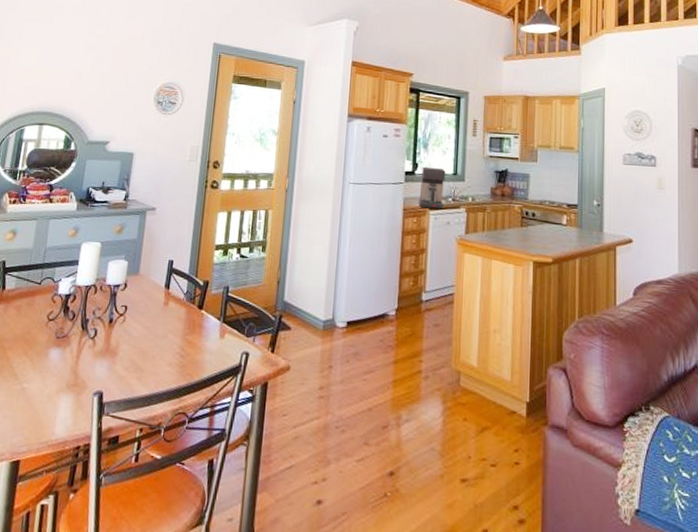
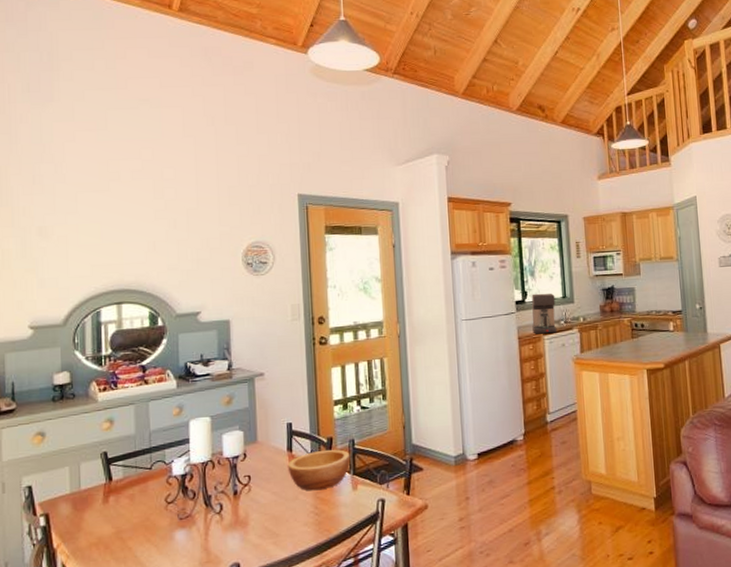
bowl: none [162,292,223,333] -> present [287,449,351,491]

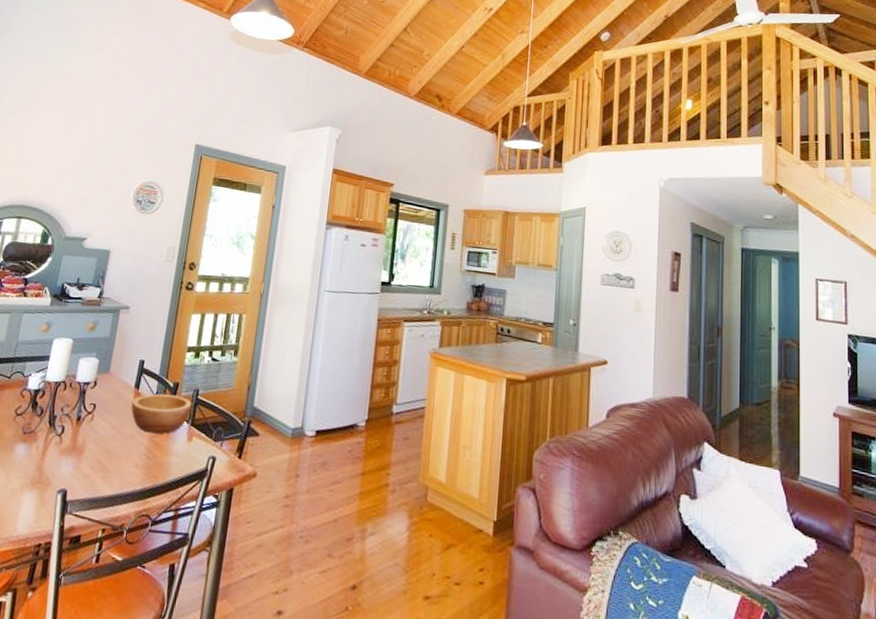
coffee maker: present [531,293,557,334] -> none [393,277,422,322]

